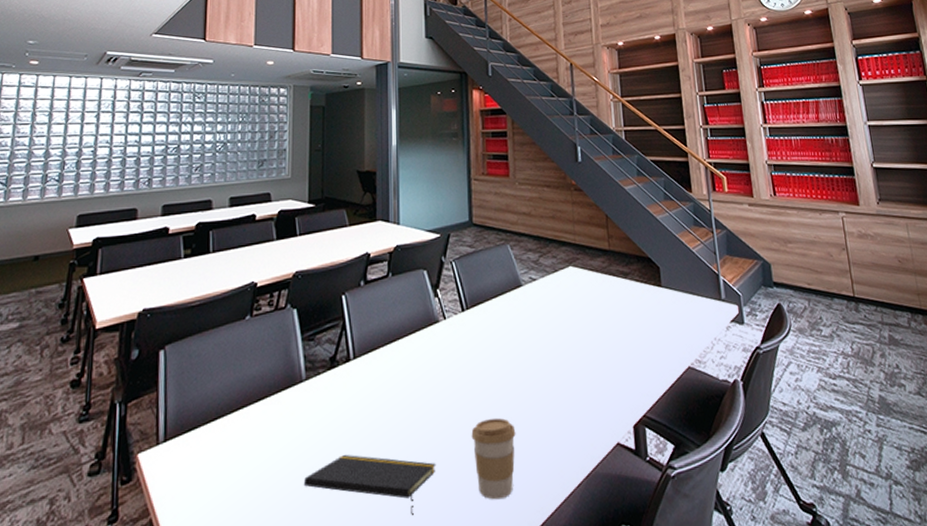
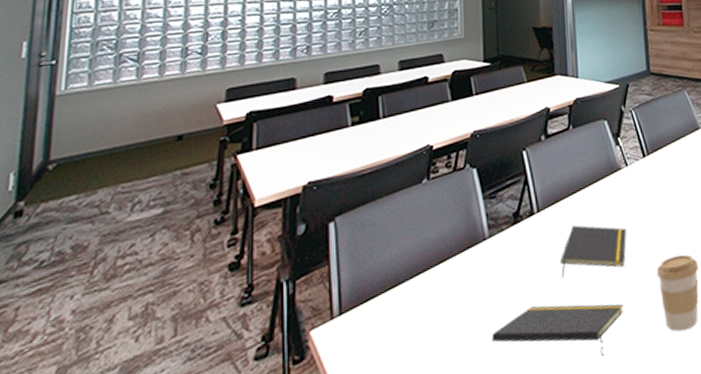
notepad: none [373,376,442,429] -> present [559,225,627,279]

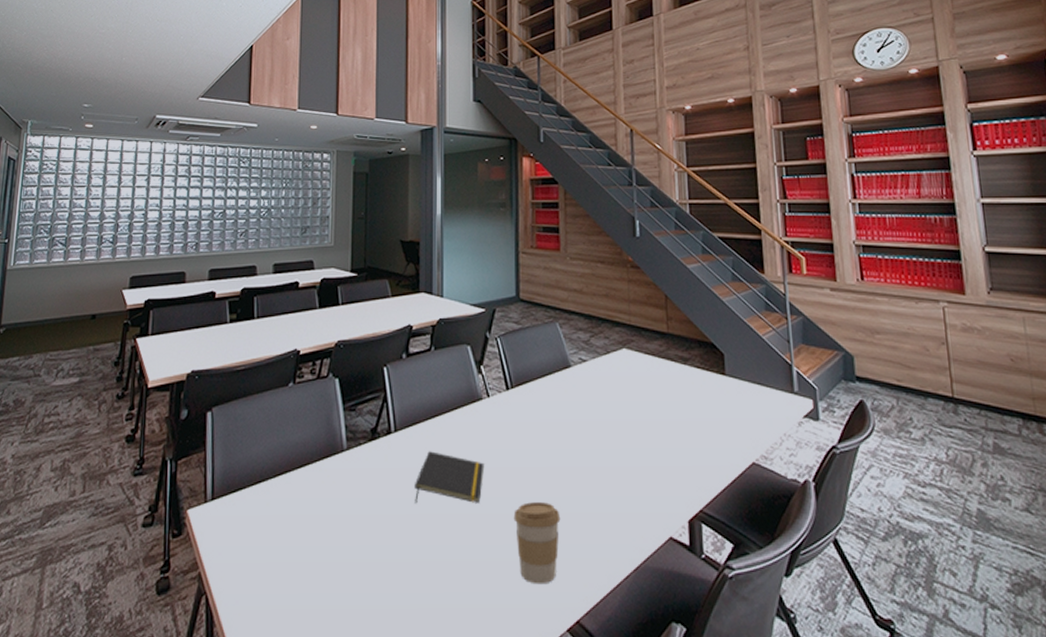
notepad: present [491,303,624,356] -> none [343,526,477,592]

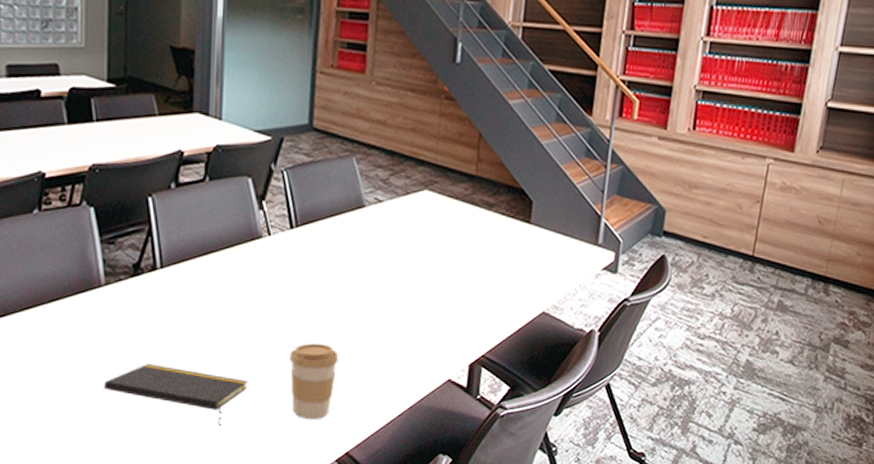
notepad: none [343,526,477,592] -> present [103,363,249,426]
notepad: present [414,451,485,504] -> none [181,290,261,343]

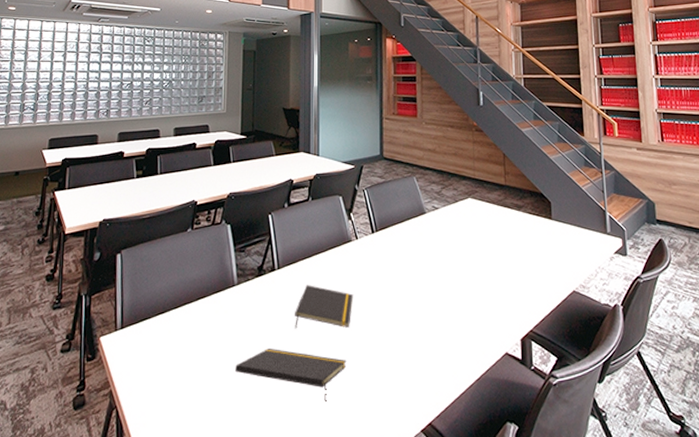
notepad: none [181,290,261,343] -> present [294,285,353,329]
coffee cup: present [289,344,339,420] -> none [377,326,416,394]

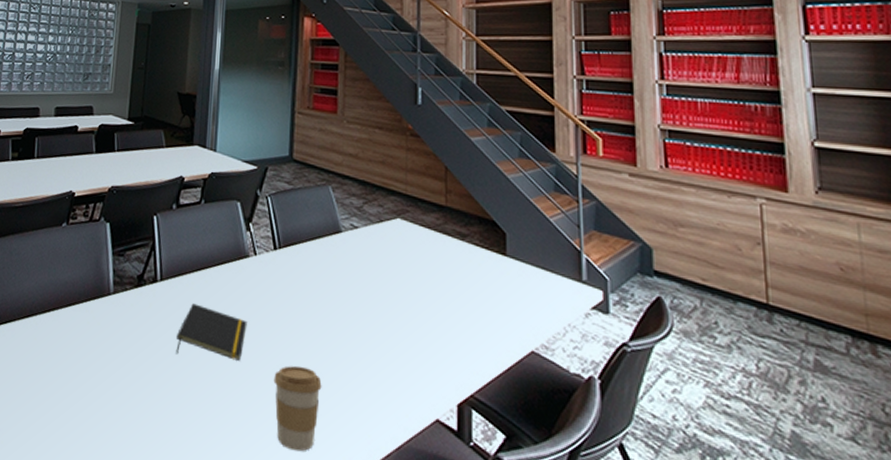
notepad: present [234,347,347,401] -> none [104,372,235,447]
coffee cup: none [377,326,416,394] -> present [273,365,322,452]

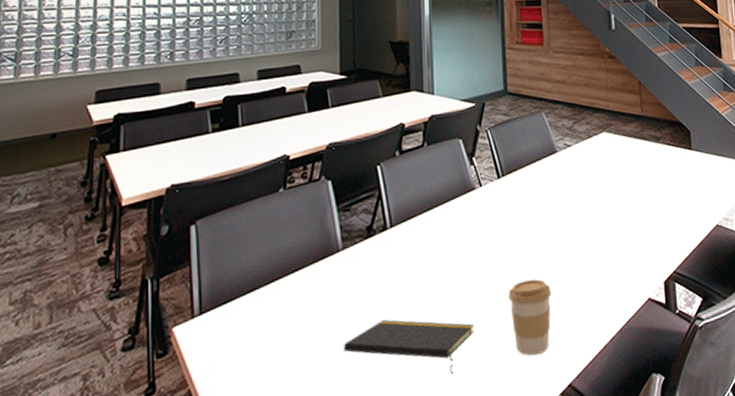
notepad: none [104,372,235,447] -> present [343,319,474,374]
notepad: present [176,303,248,361] -> none [411,242,479,295]

